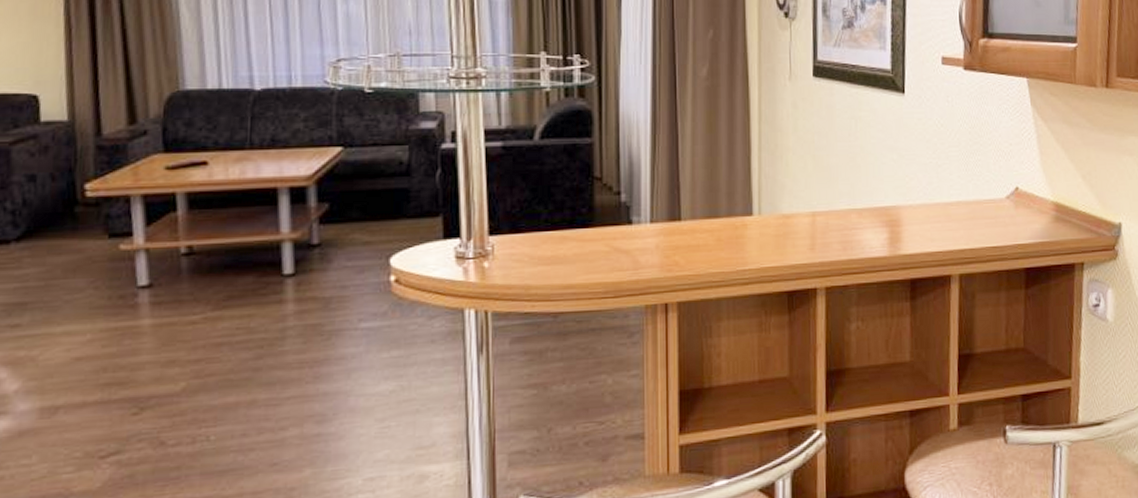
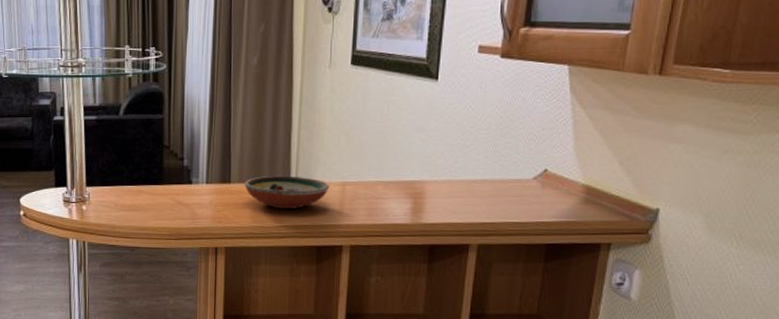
decorative bowl: none [698,207,798,249] -> present [244,175,330,210]

